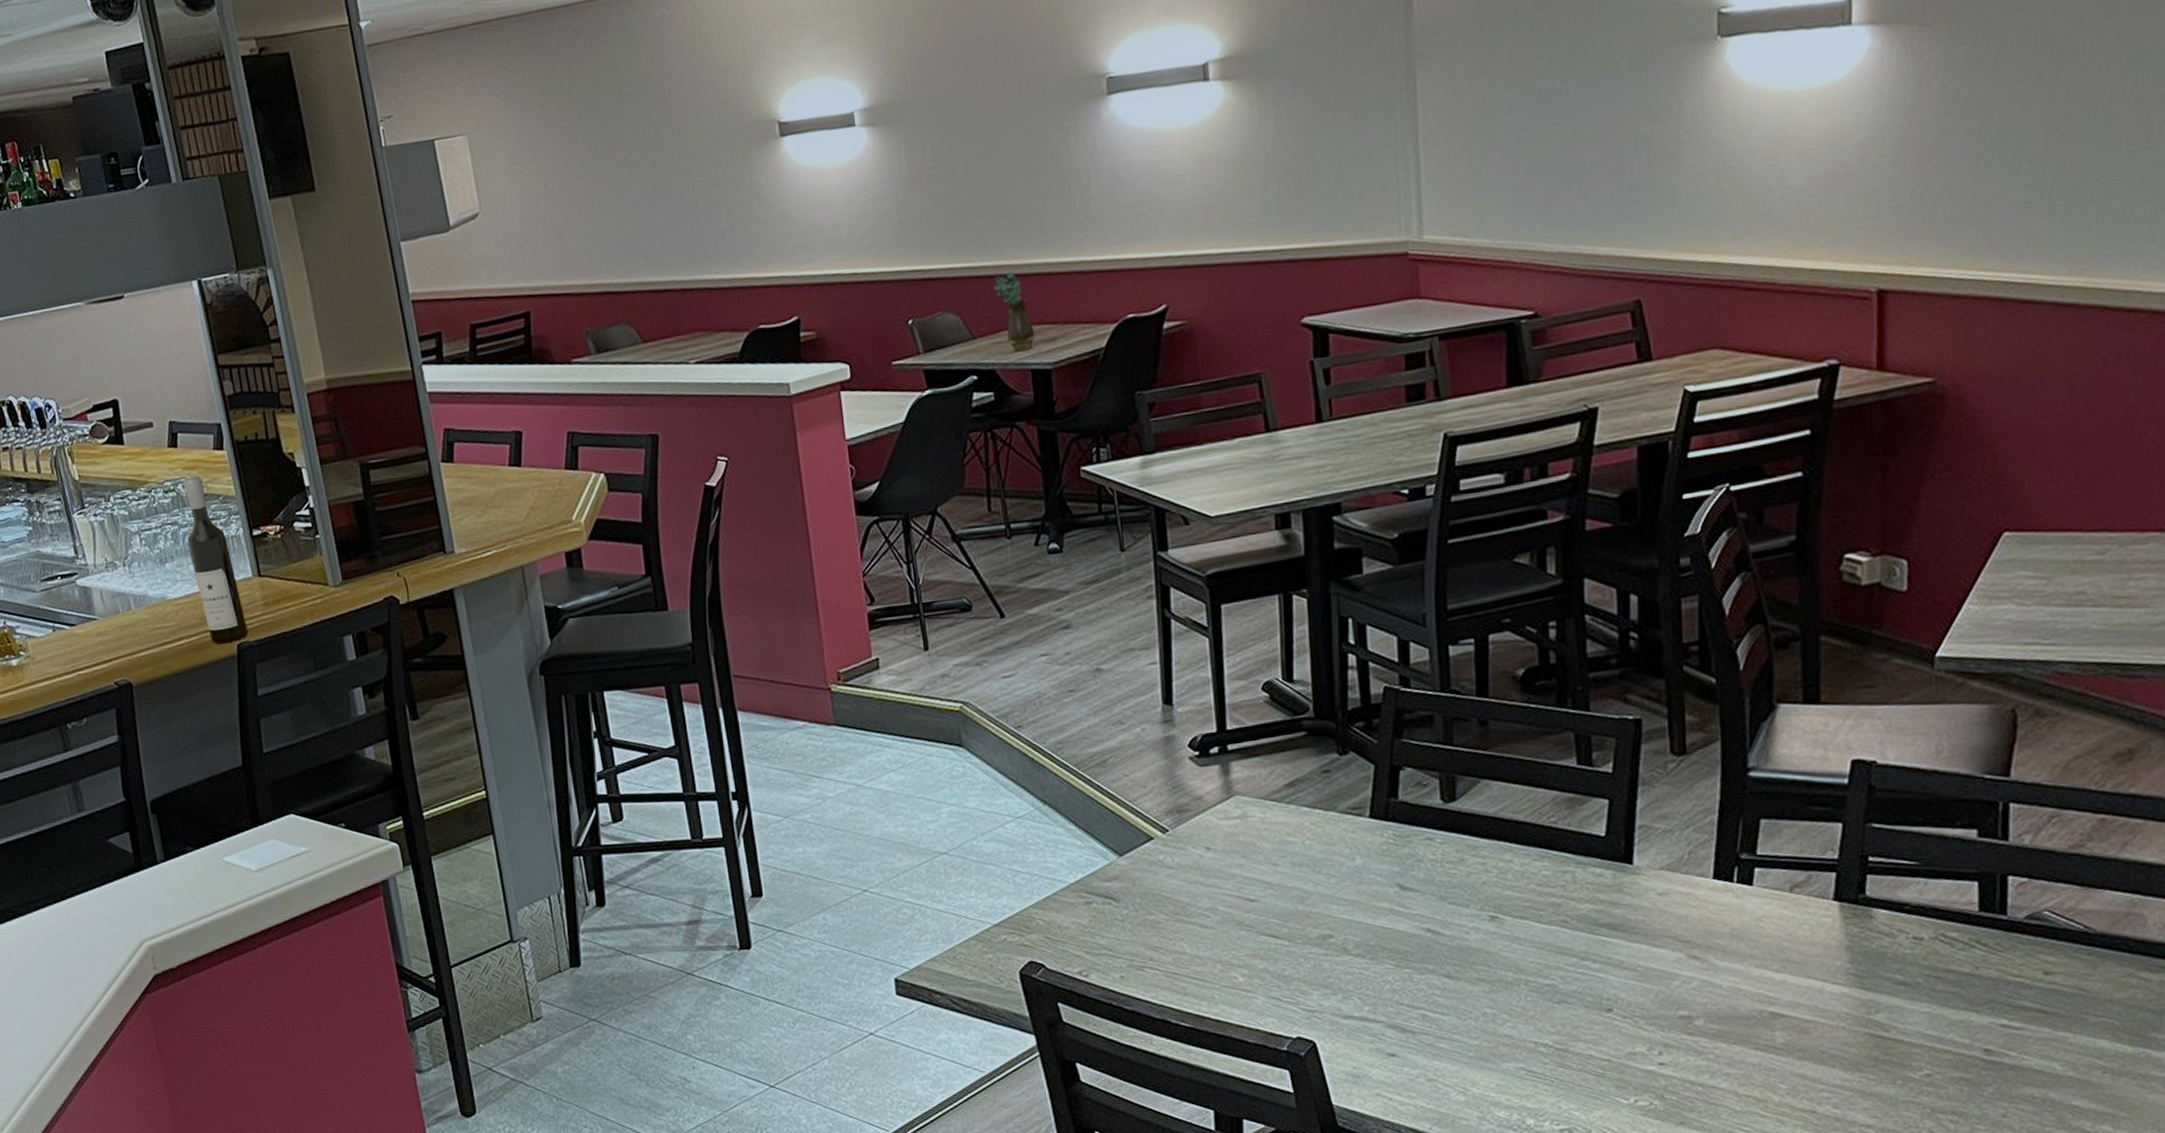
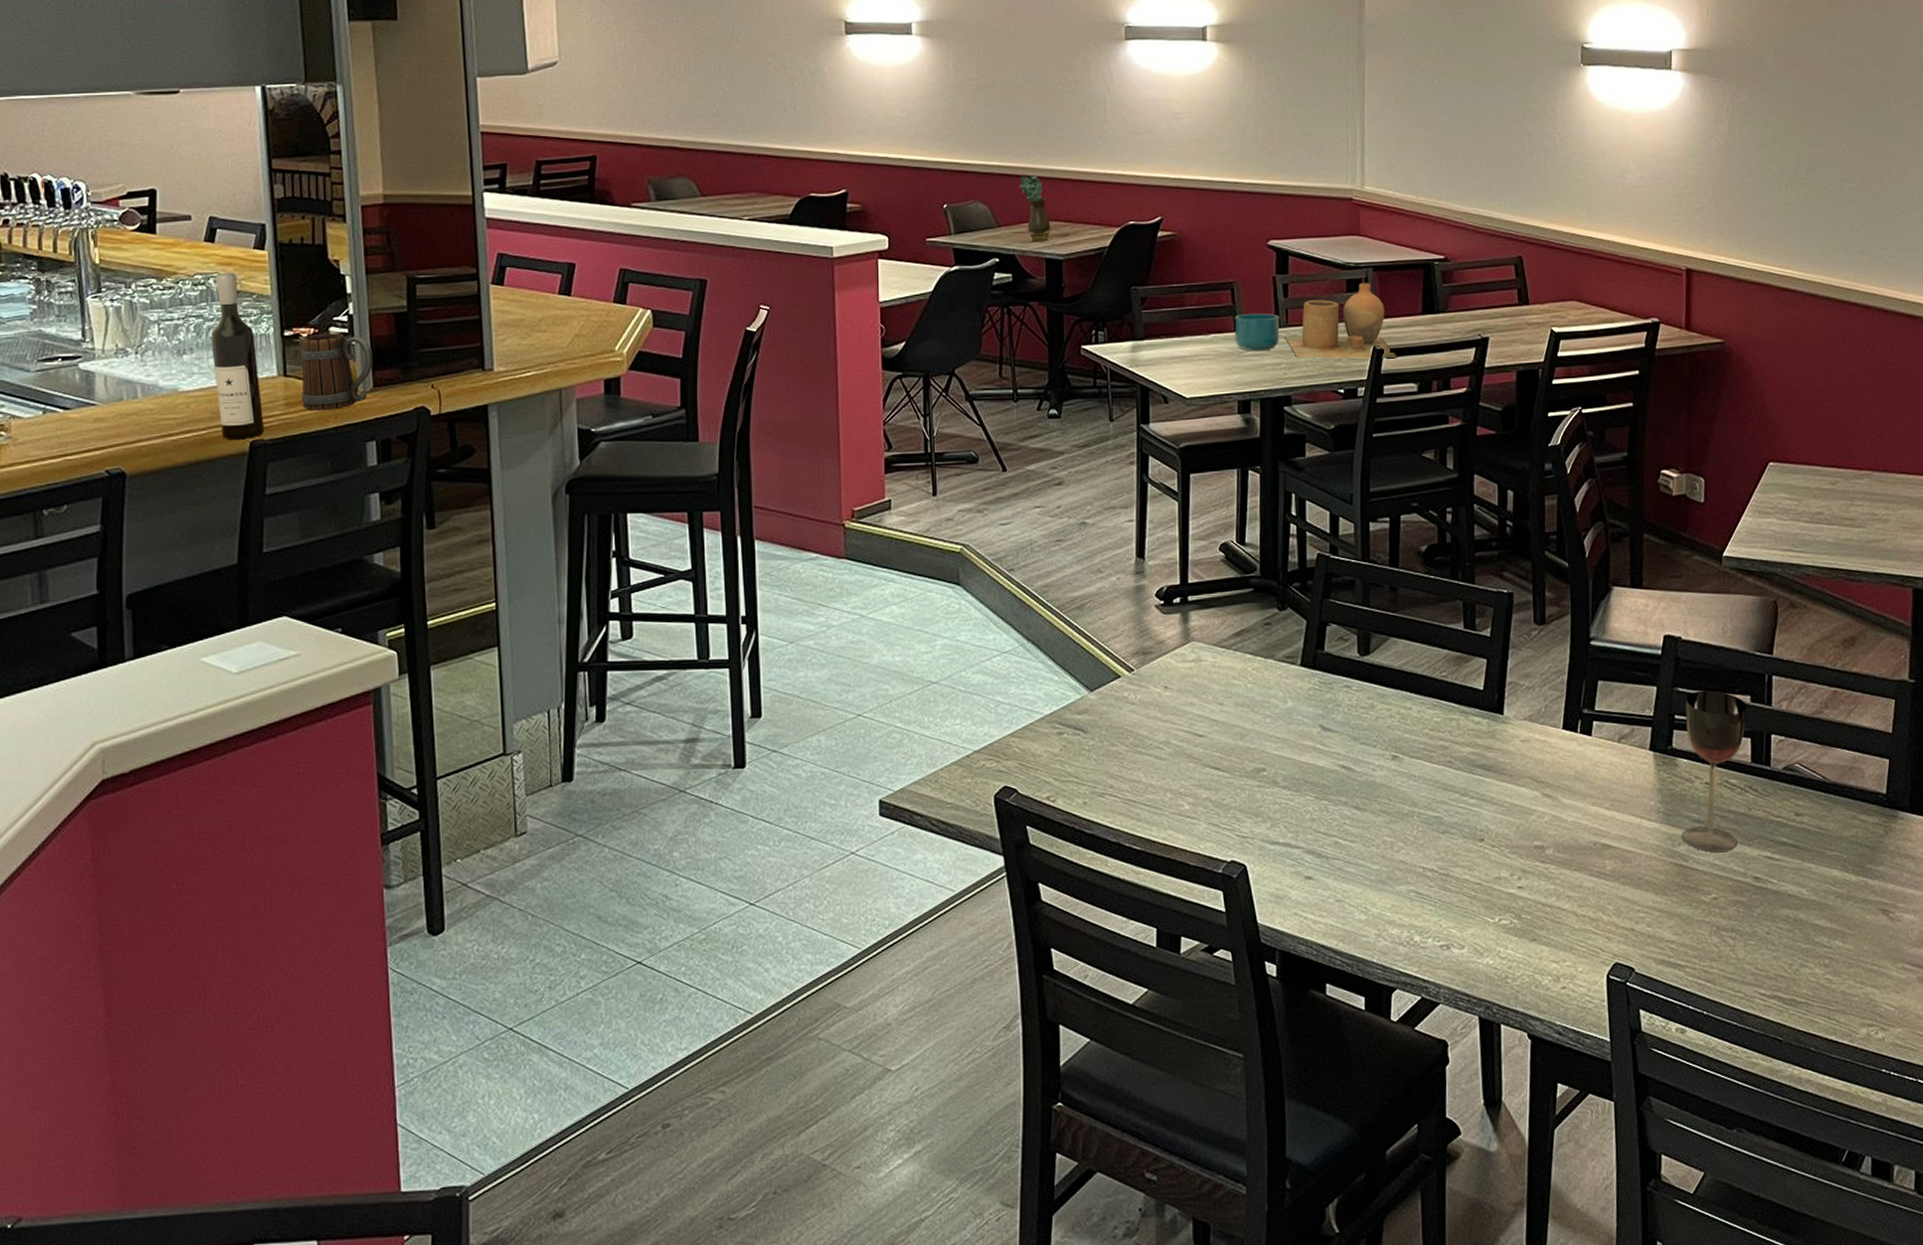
beer mug: none [270,527,339,609] -> present [300,333,373,411]
cup: none [1264,406,1323,454] -> present [1234,313,1280,351]
vase: none [1328,356,1478,456] -> present [1284,283,1399,359]
wineglass: none [1879,824,1973,1021] -> present [1681,690,1747,853]

